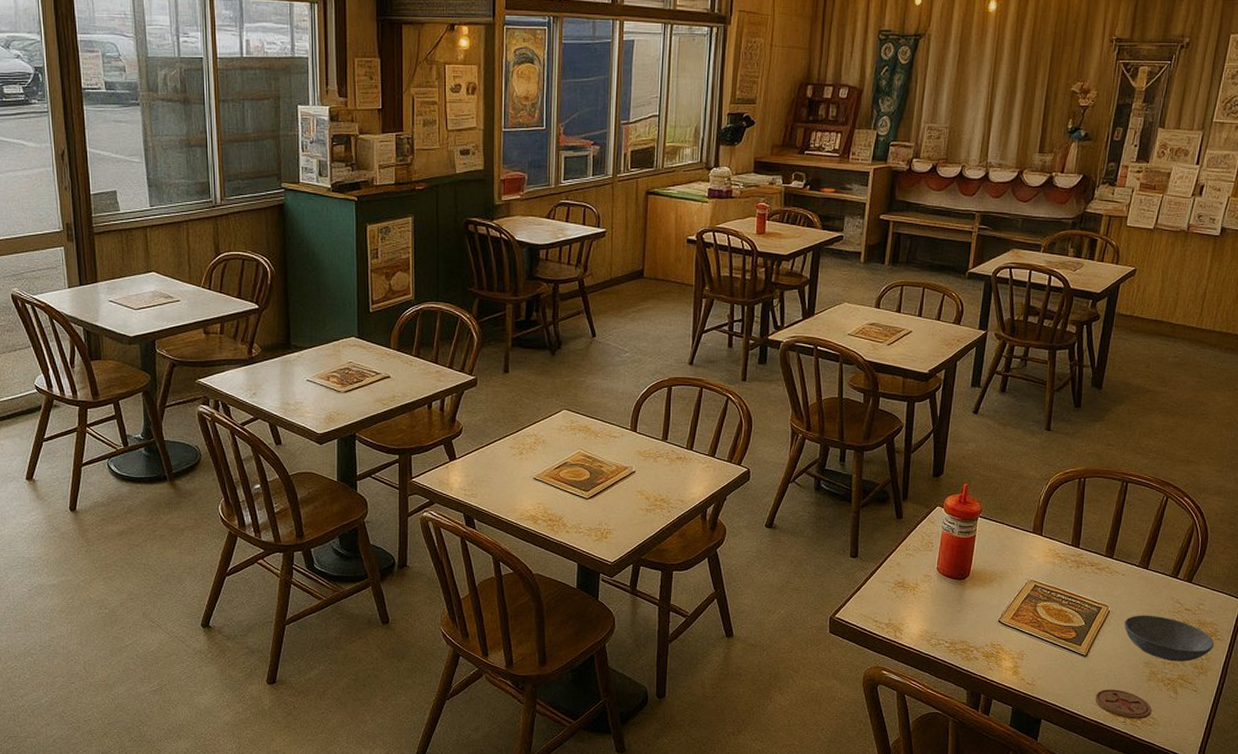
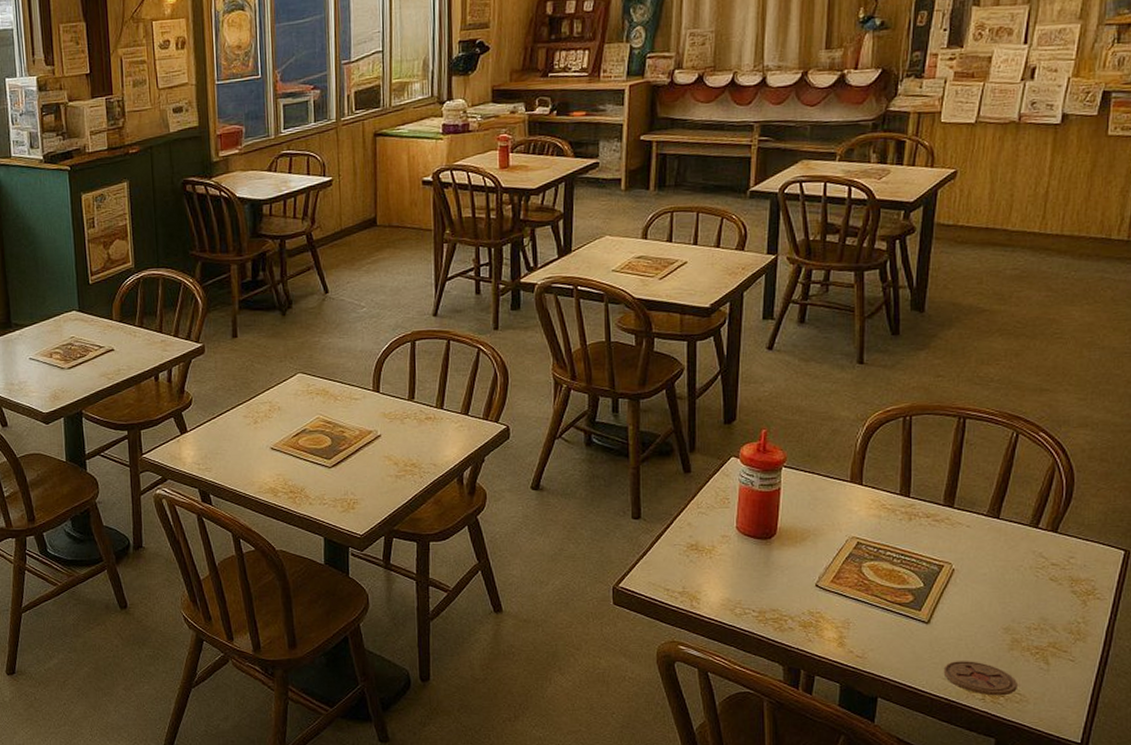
bowl: present [1124,615,1214,662] -> none [973,572,1092,626]

